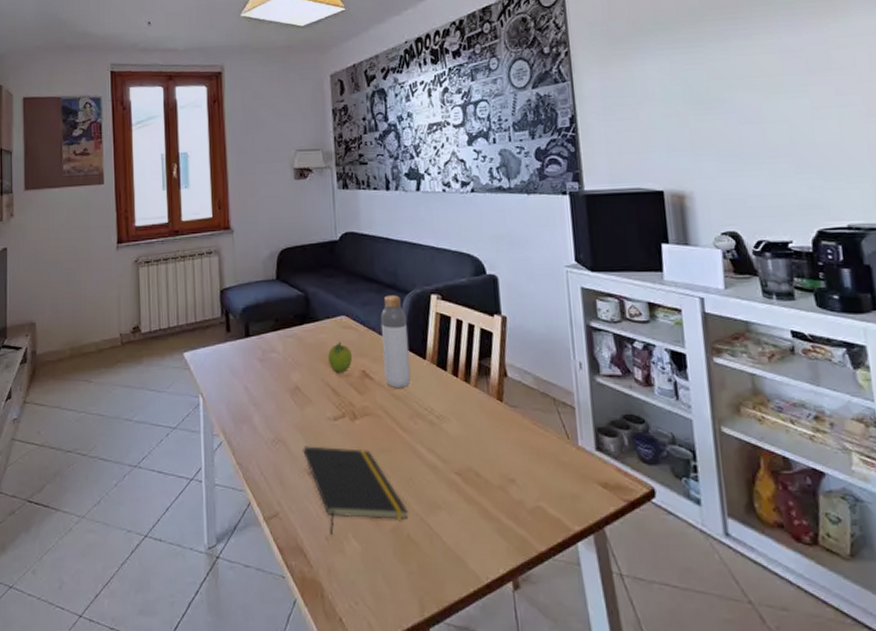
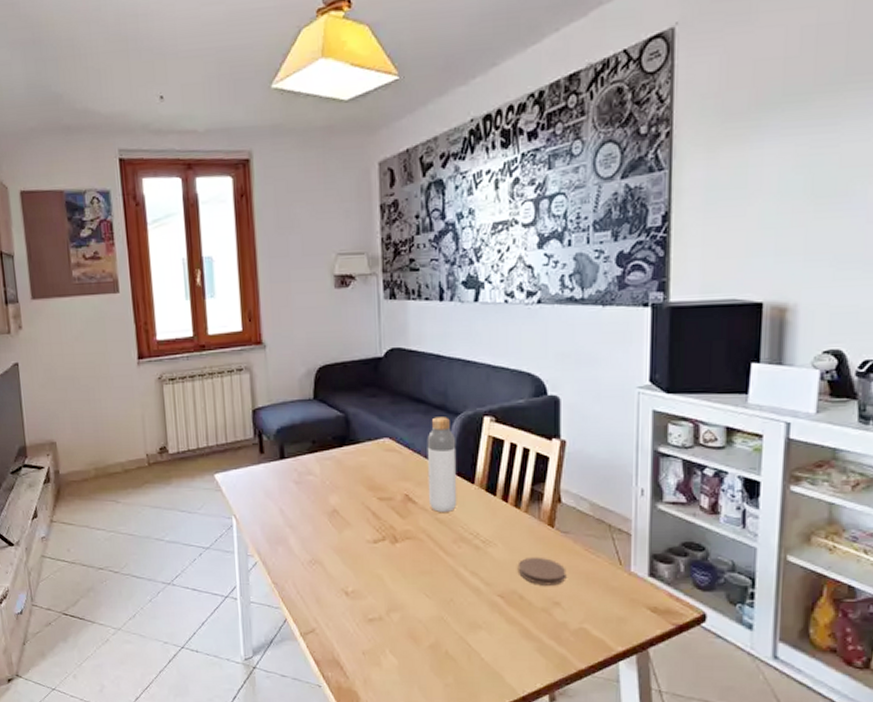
notepad: present [303,446,409,535] -> none [340,567,448,650]
fruit: present [327,341,353,373] -> none [368,464,395,496]
coaster: none [473,433,519,462] -> present [519,558,567,586]

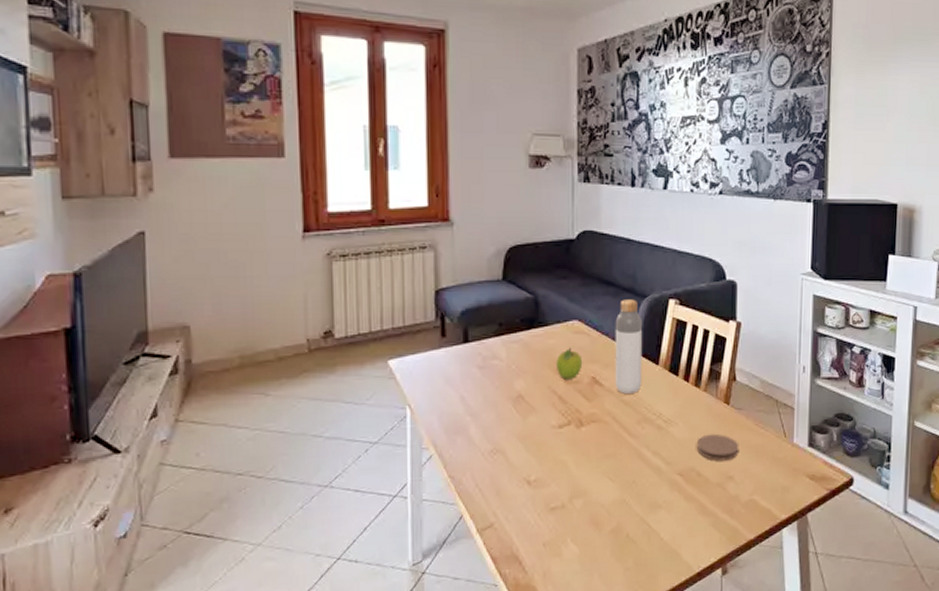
fruit: none [368,464,395,496] -> present [556,347,583,380]

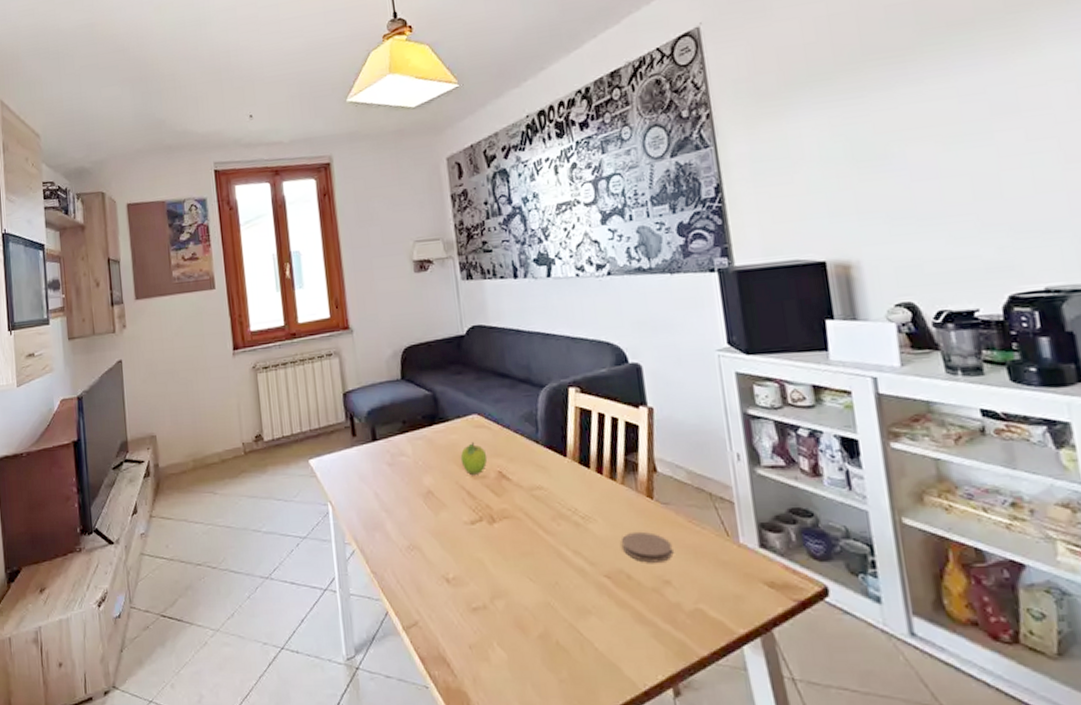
bottle: present [614,299,643,394] -> none [514,390,552,488]

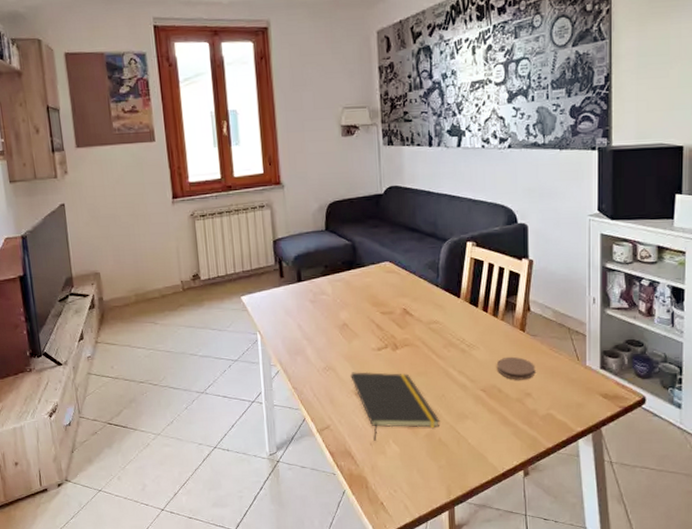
notepad: none [439,551,556,643] -> present [350,371,440,441]
fruit: present [460,441,488,475] -> none [372,284,395,311]

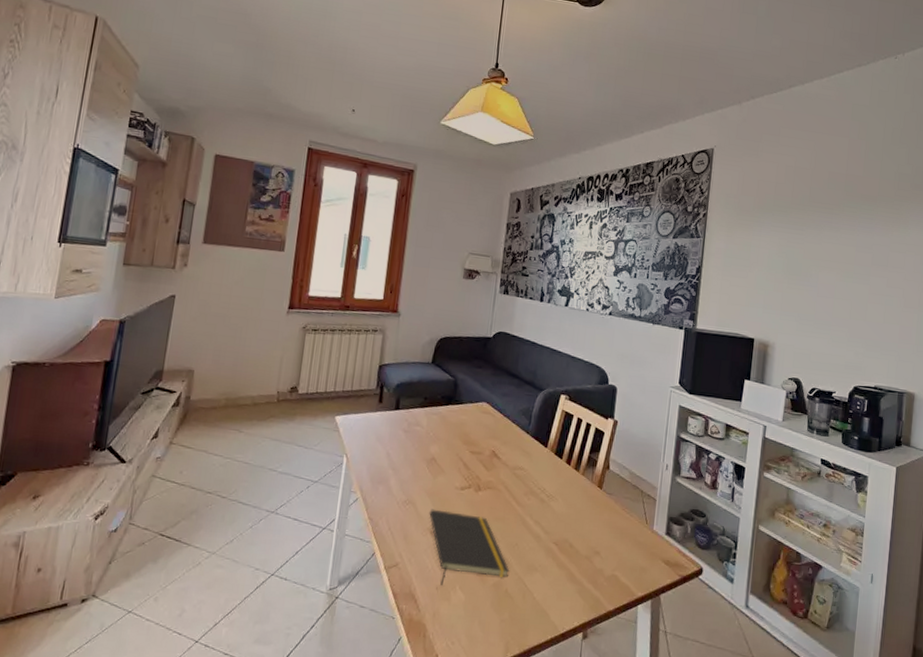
coaster: present [497,357,536,380] -> none [572,513,607,538]

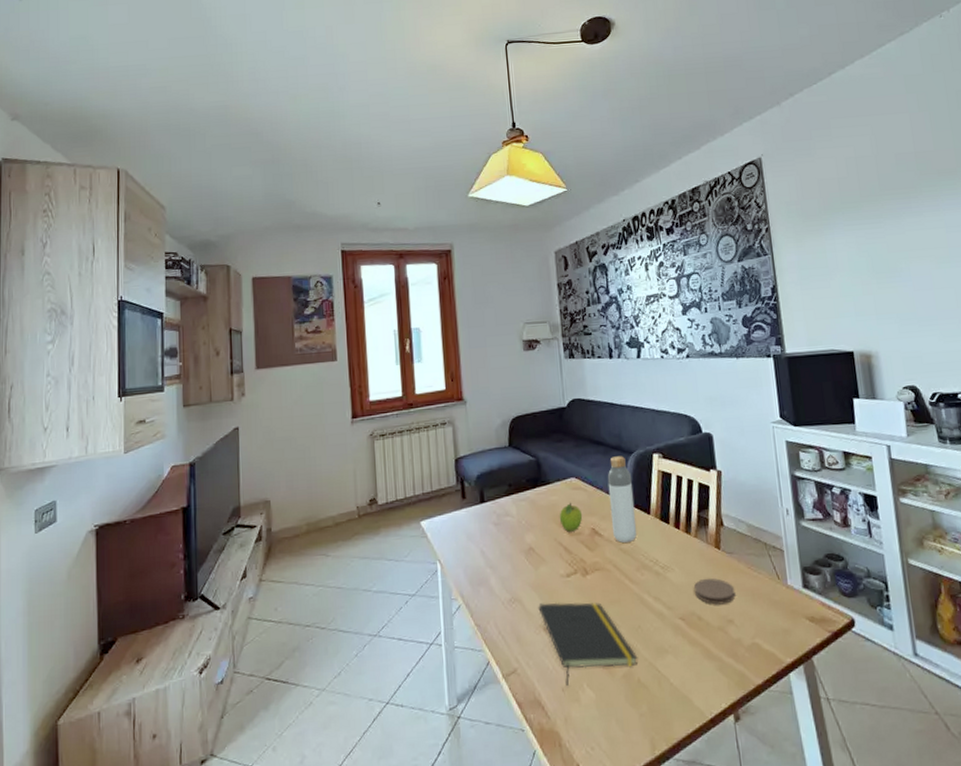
fruit: none [464,423,487,451] -> present [559,502,583,532]
bottle: none [510,390,537,469] -> present [607,456,637,543]
coaster: none [572,513,607,538] -> present [694,578,736,605]

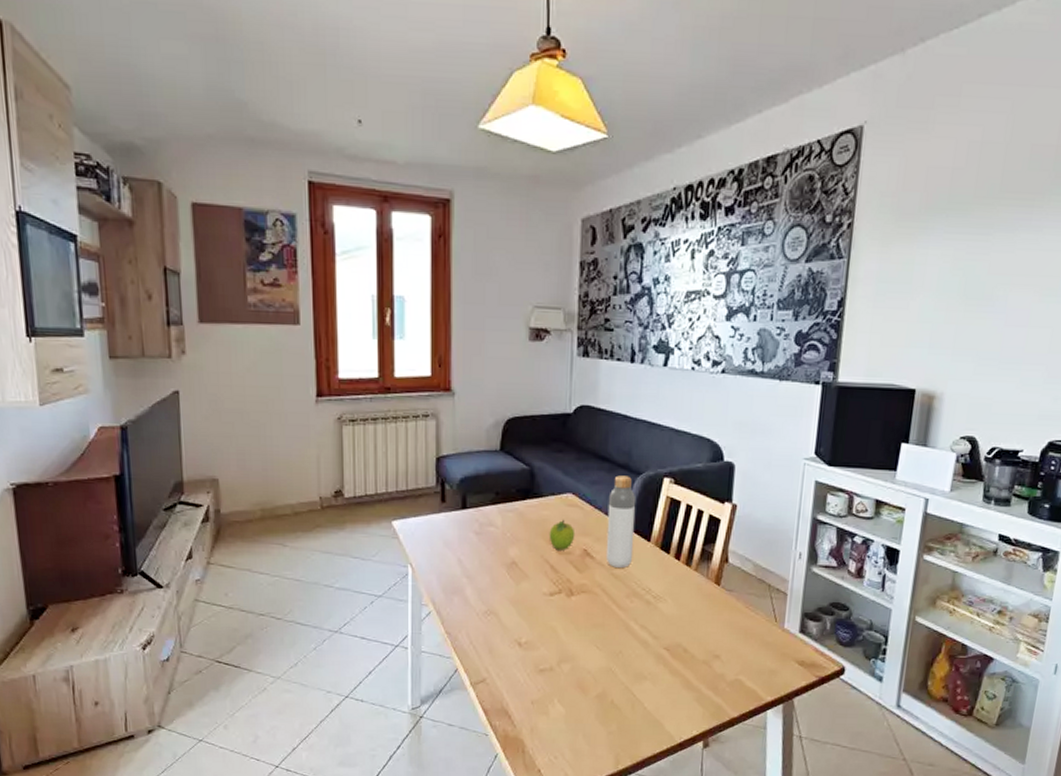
notepad: present [538,602,638,686] -> none [515,619,615,699]
coaster: present [694,578,736,605] -> none [685,614,728,640]

